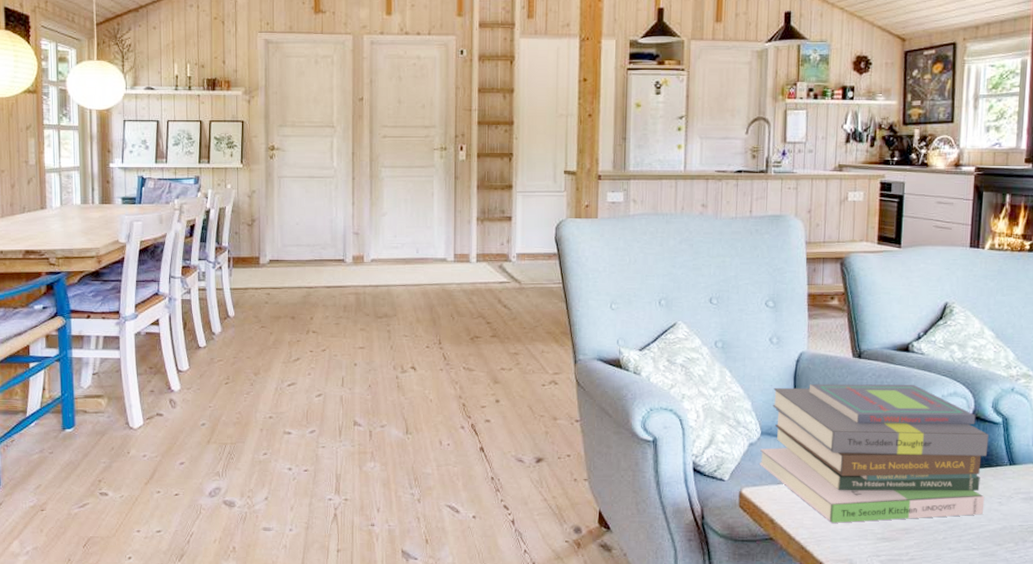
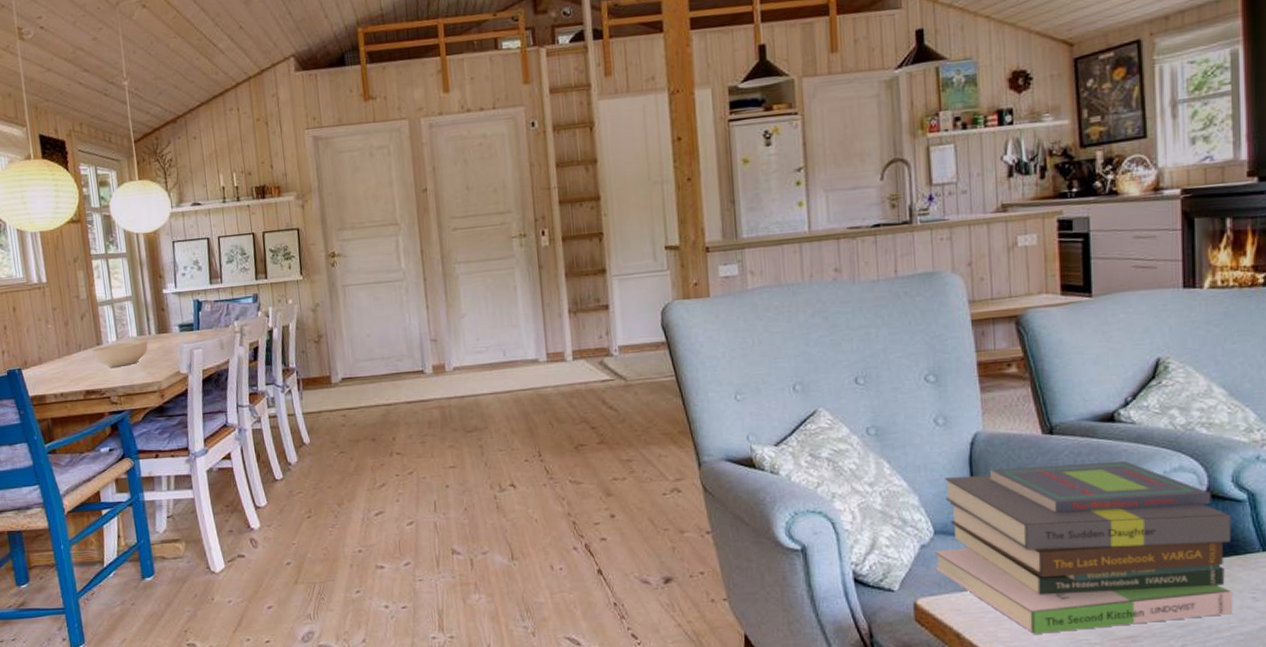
bowl: none [35,208,91,231] -> present [92,340,148,367]

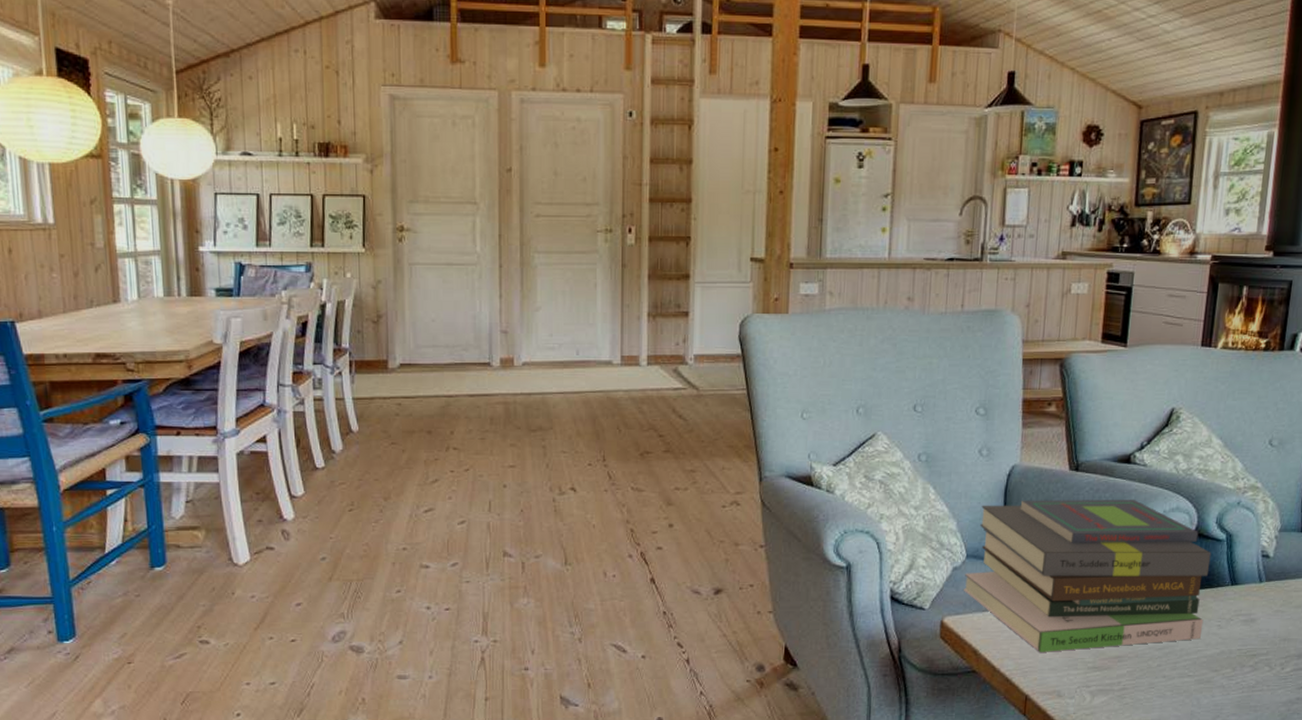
bowl: present [92,340,148,367] -> none [106,302,177,329]

